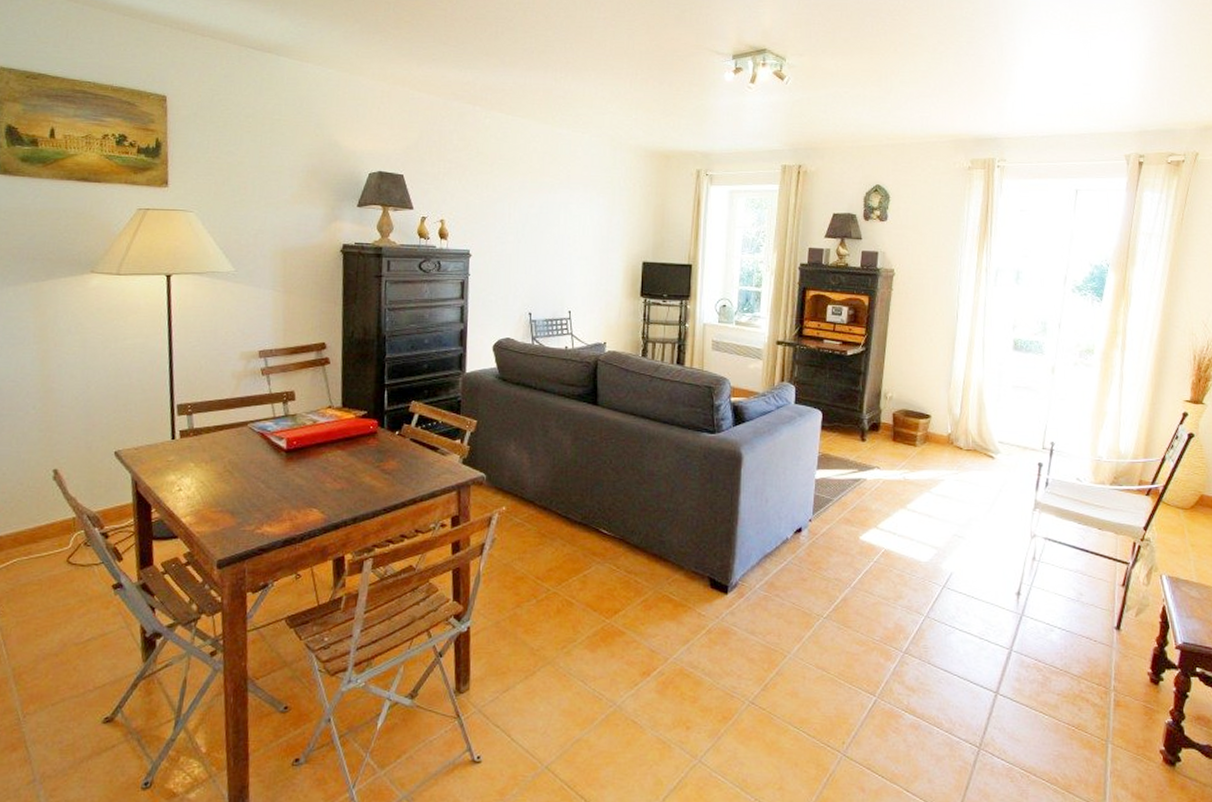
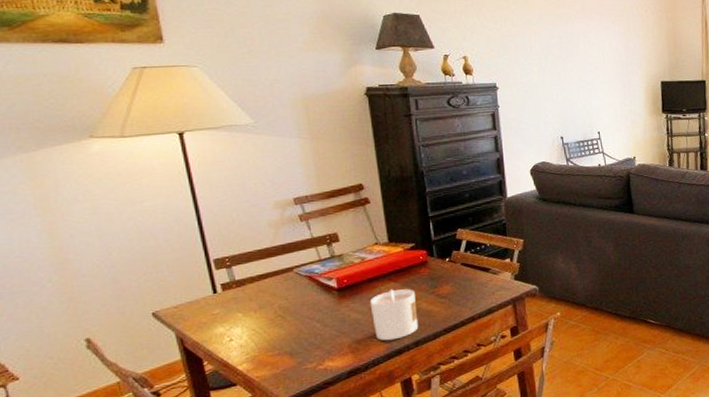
candle: none [314,457,360,513] -> present [369,289,419,341]

